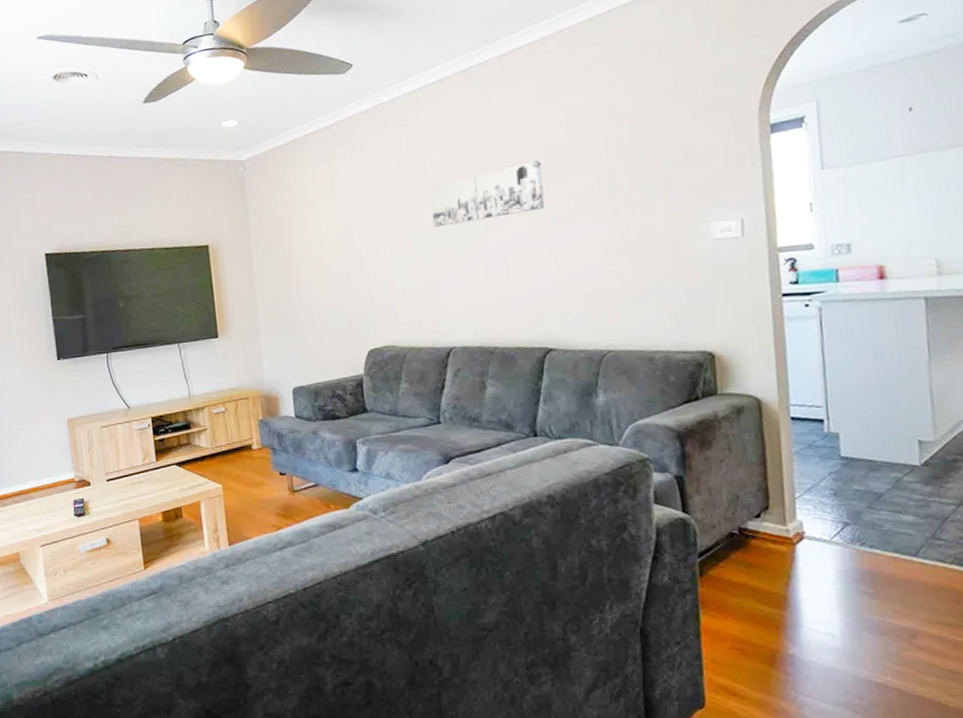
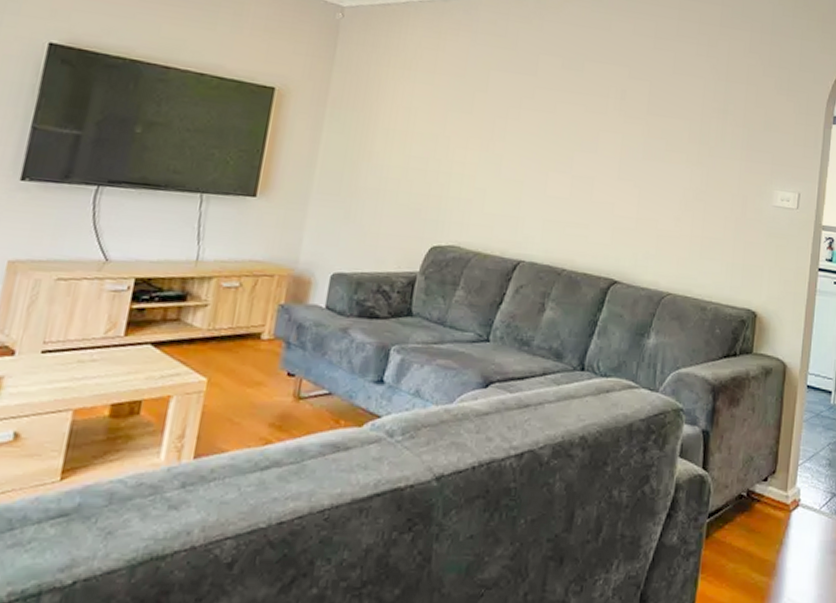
wall art: present [430,160,545,228] -> none [530,89,644,141]

